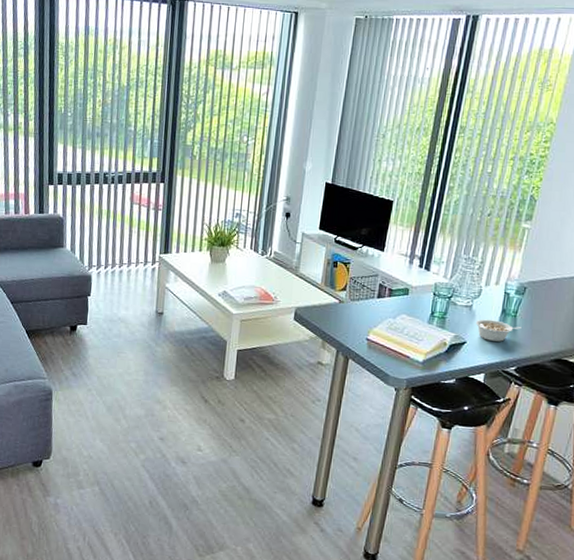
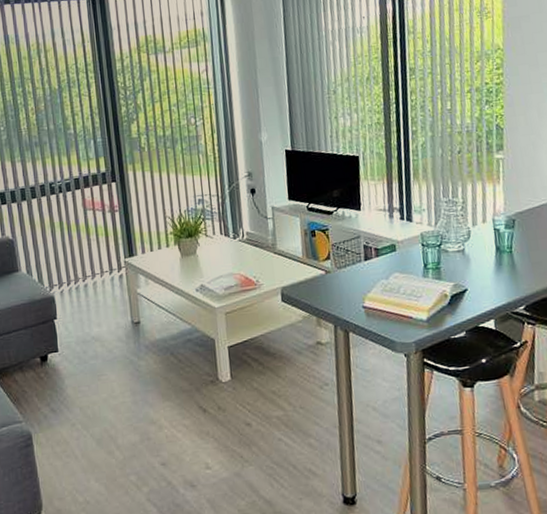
legume: present [475,319,521,342] -> none [471,260,520,283]

